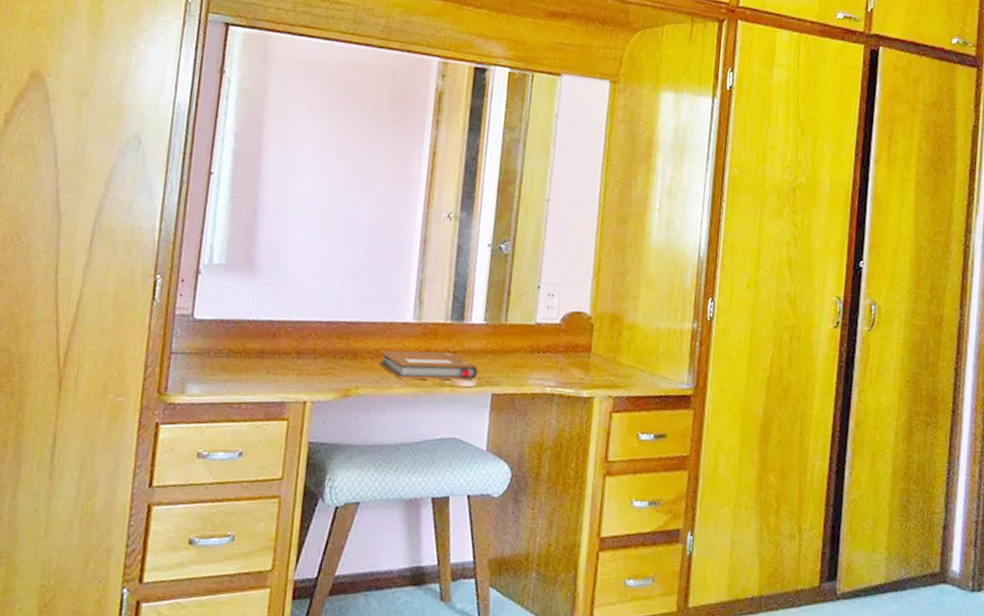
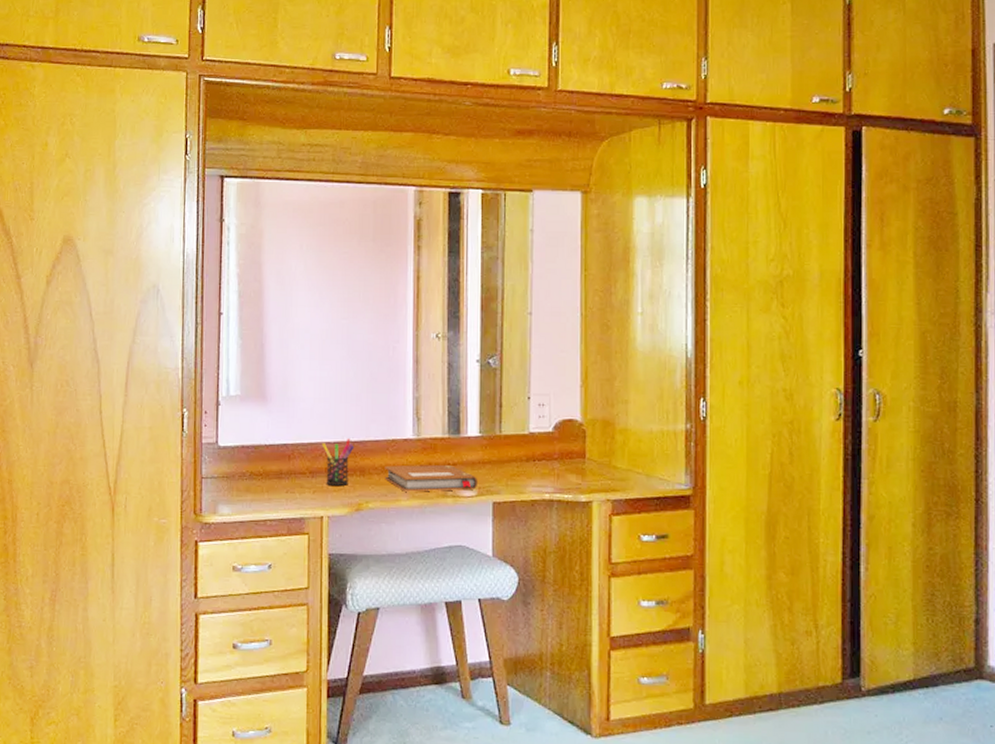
pen holder: none [312,318,348,369] -> present [321,438,354,486]

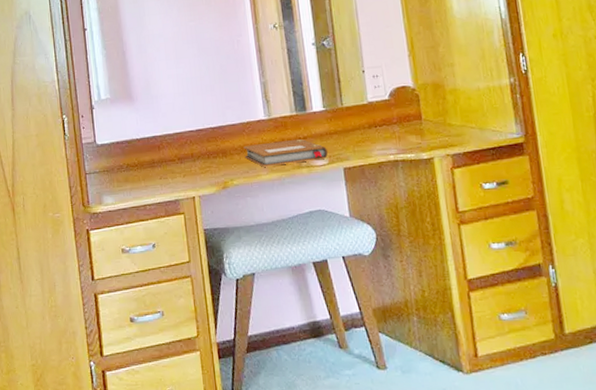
pen holder: present [321,438,354,486] -> none [185,125,215,168]

